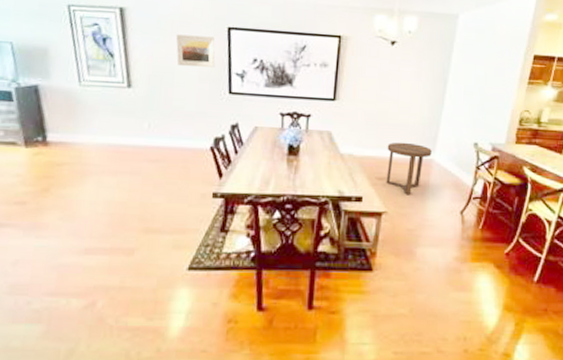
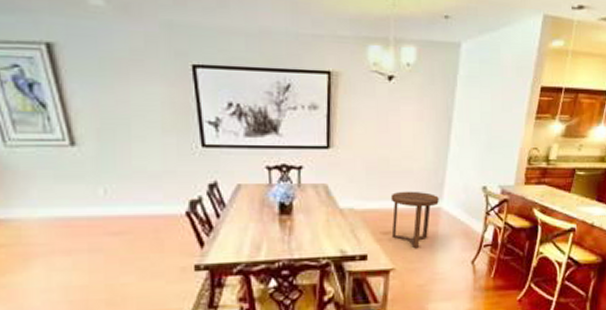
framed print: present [175,34,215,67] -> none [126,75,181,116]

